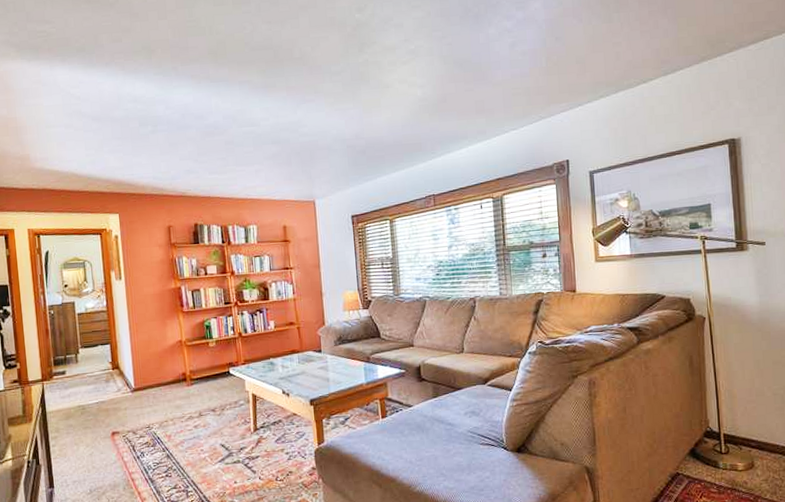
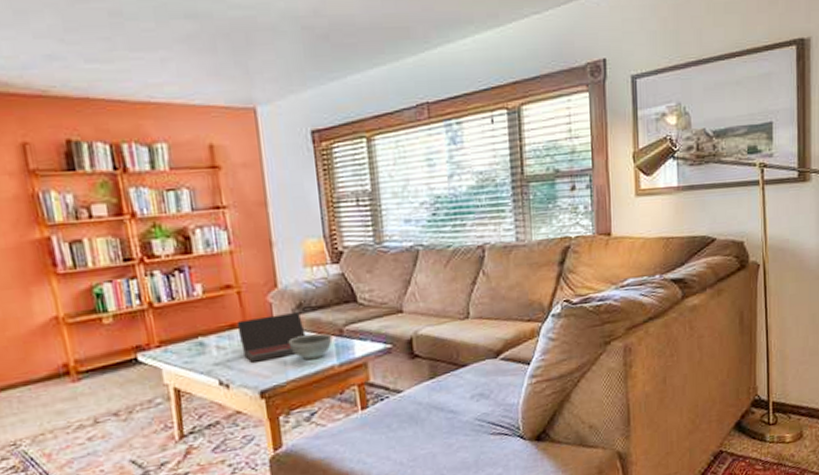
laptop: none [296,342,343,378] -> present [236,311,306,363]
bowl: none [331,359,362,379] -> present [288,333,333,361]

